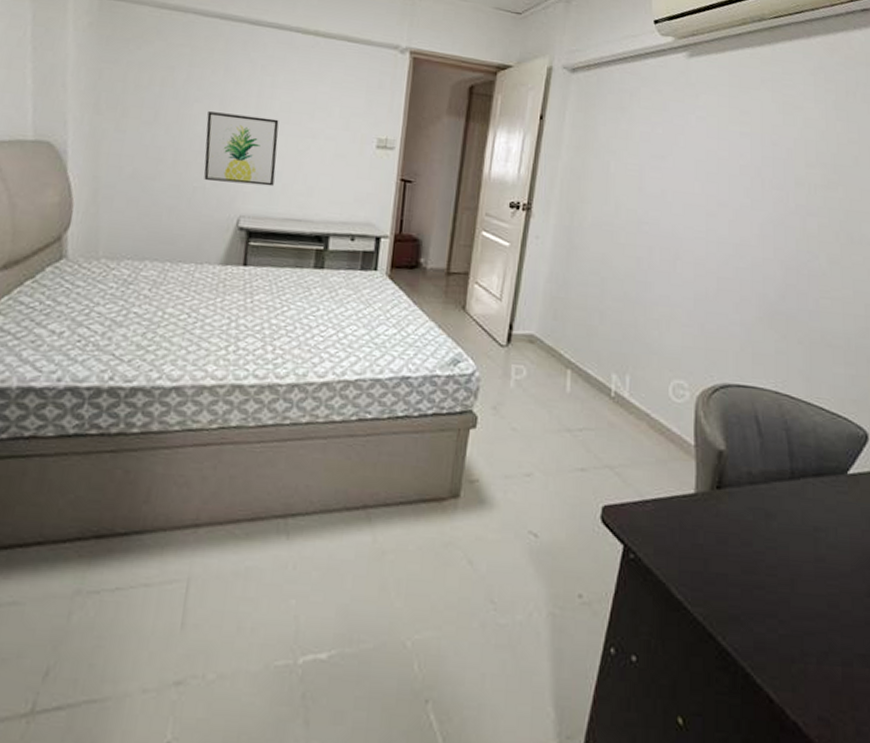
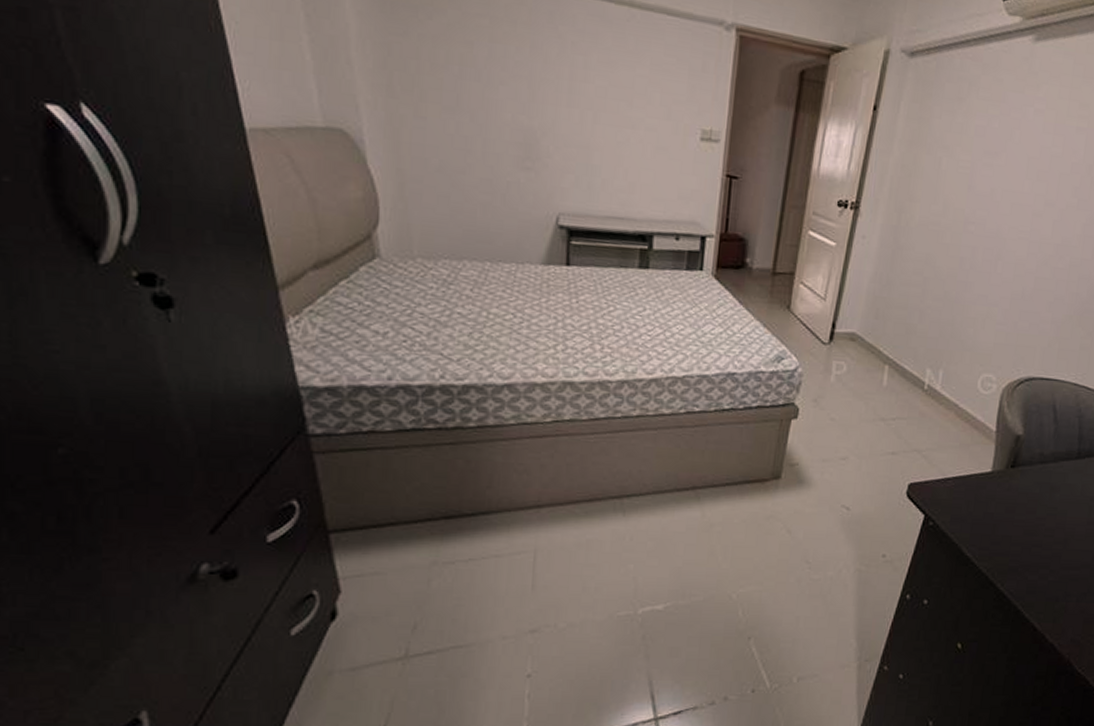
wall art: present [204,111,279,187] -> none [515,96,595,182]

